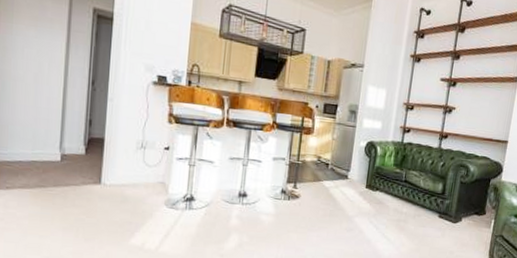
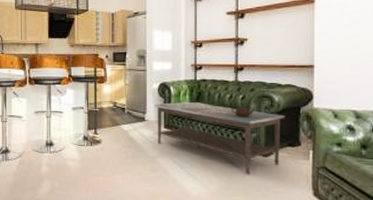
coffee table: none [358,162,477,239] -> present [154,101,285,175]

